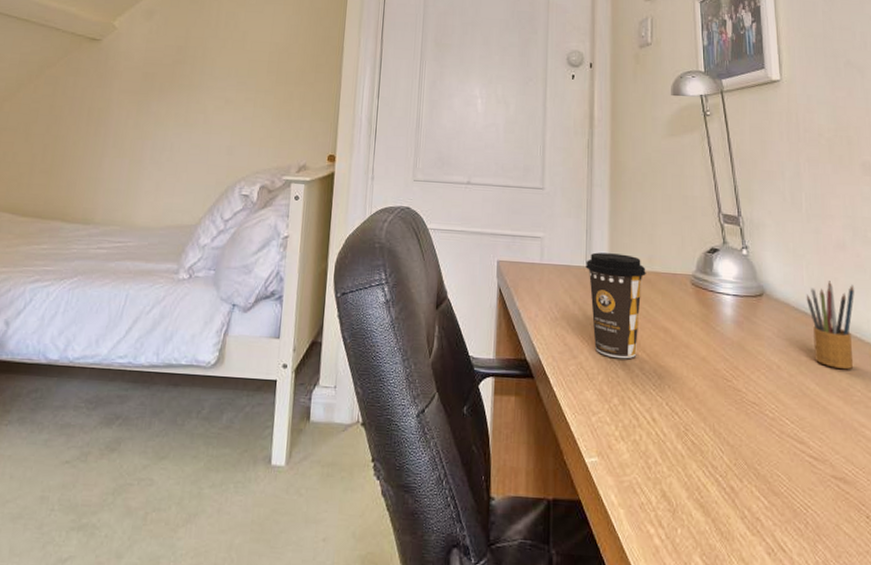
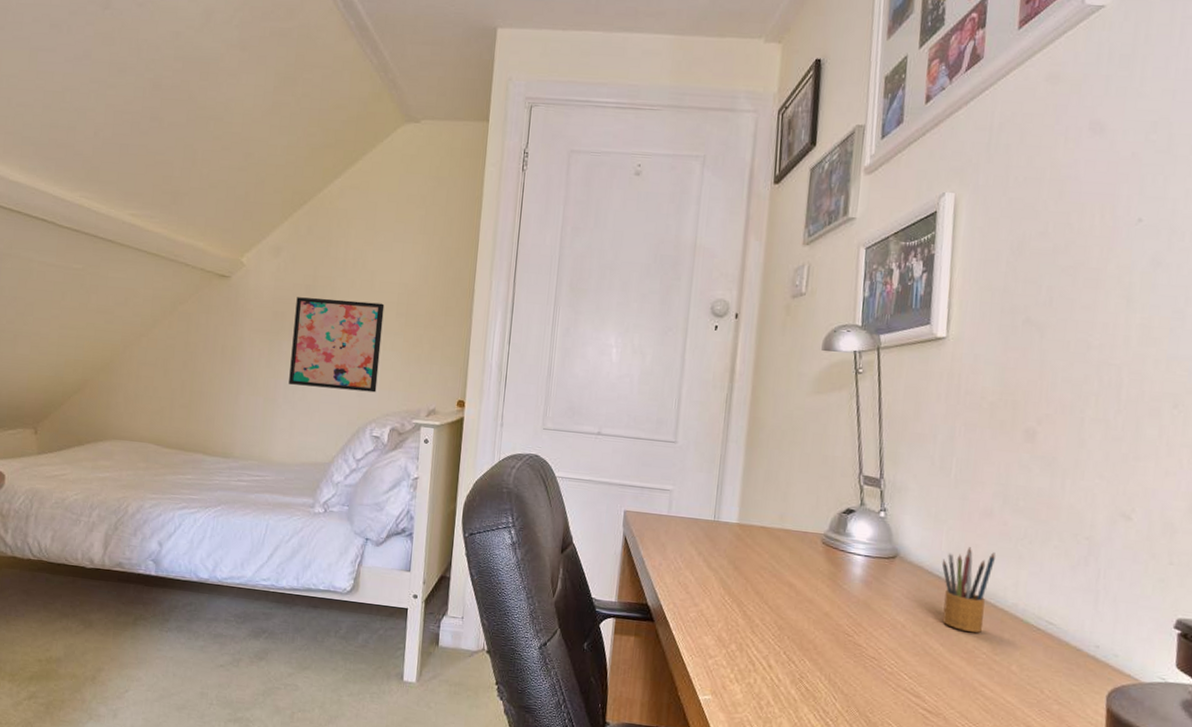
wall art: none [156,58,256,150] -> present [289,297,385,393]
coffee cup: present [585,252,646,359] -> none [713,507,776,610]

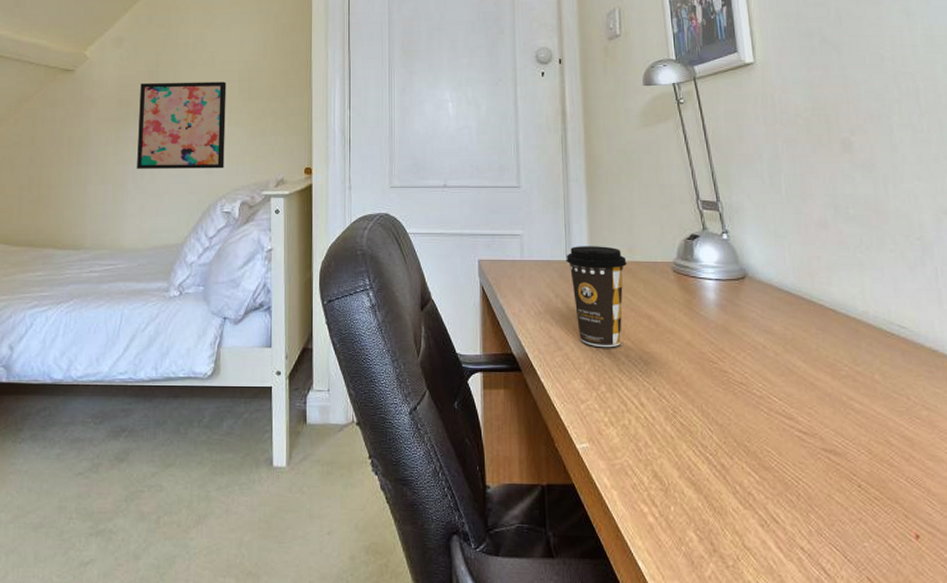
coffee cup: none [713,507,776,610] -> present [566,246,627,348]
pencil box: present [941,547,995,633] -> none [789,260,840,346]

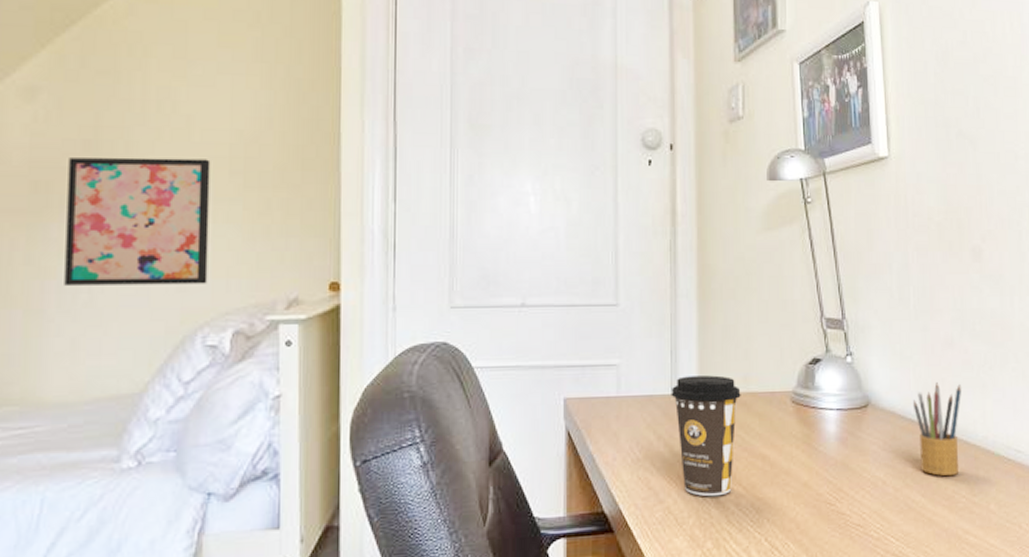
pencil box: none [789,260,840,346] -> present [912,382,961,477]

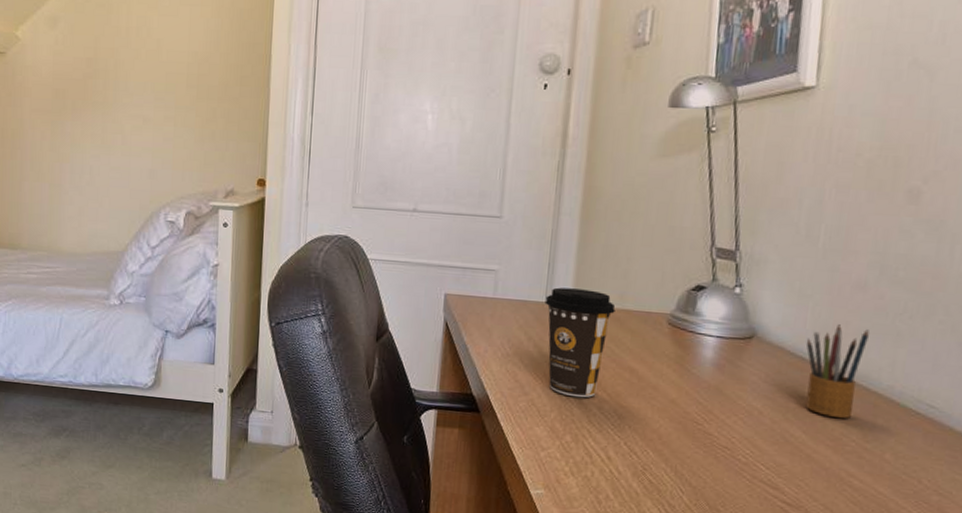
wall art: present [64,157,211,285] -> none [75,72,173,174]

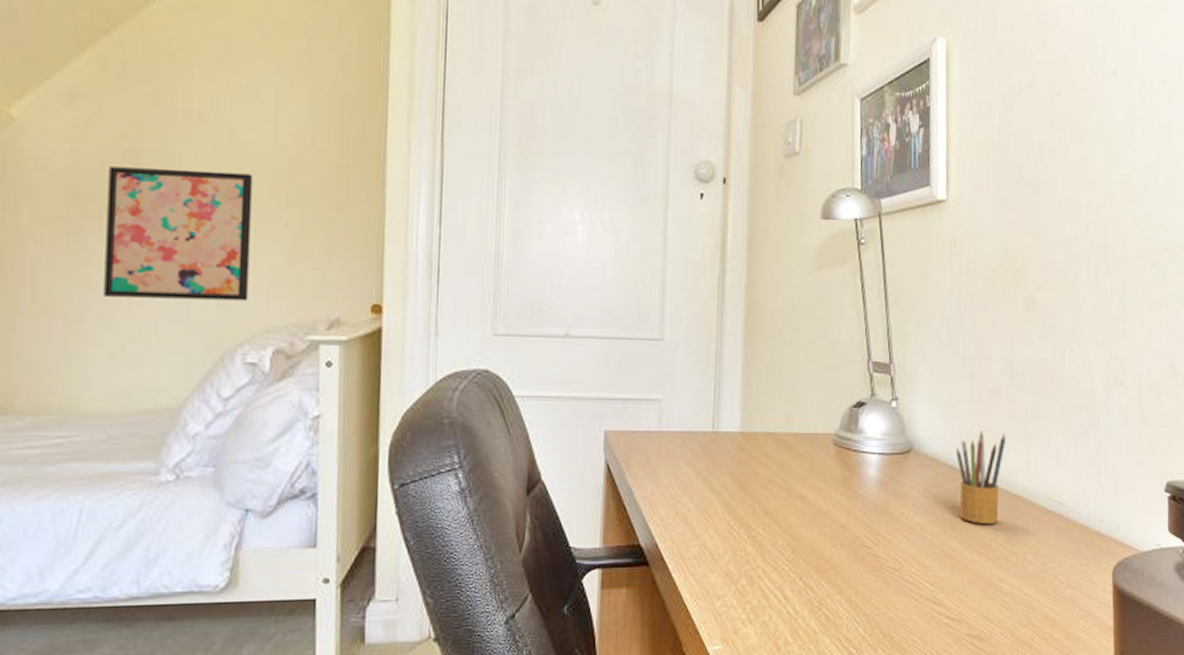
wall art: none [75,72,173,174] -> present [104,166,253,301]
coffee cup: present [545,287,616,398] -> none [712,414,783,535]

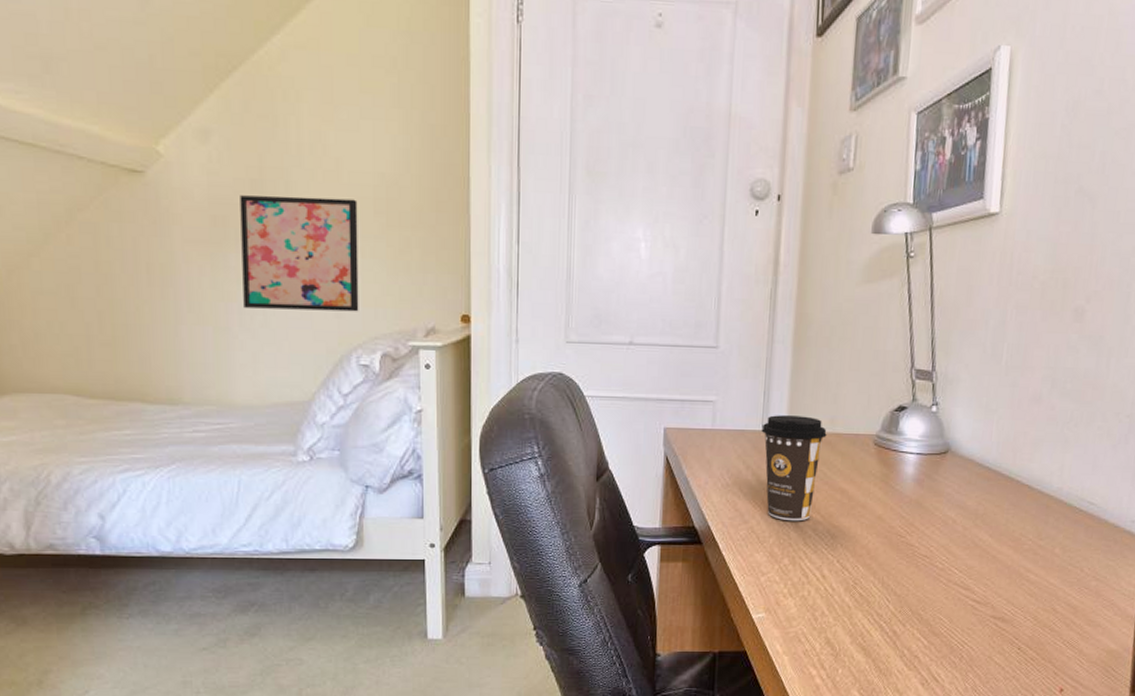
coffee cup: none [712,414,783,535] -> present [761,415,827,521]
pencil box: present [955,431,1006,525] -> none [991,435,1043,521]

